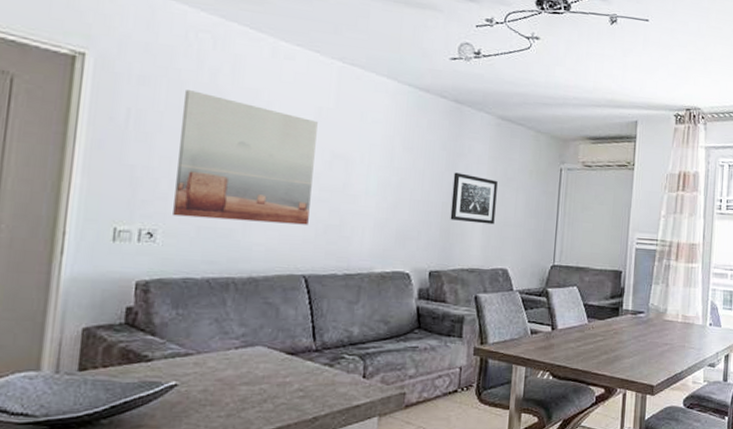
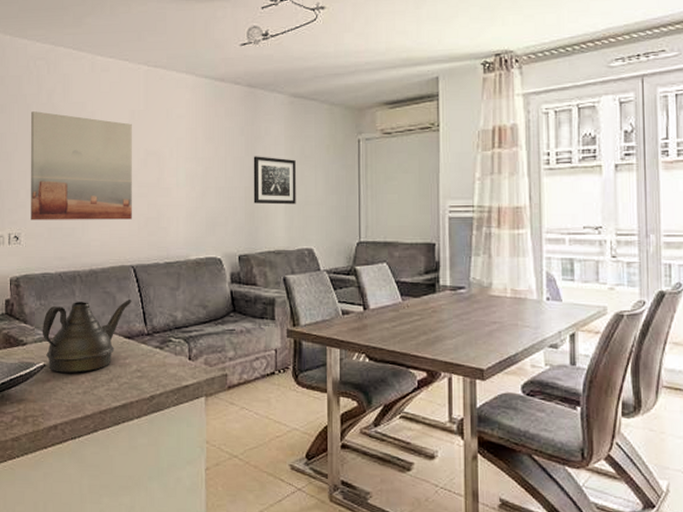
teapot: none [177,312,300,393] -> present [43,300,132,373]

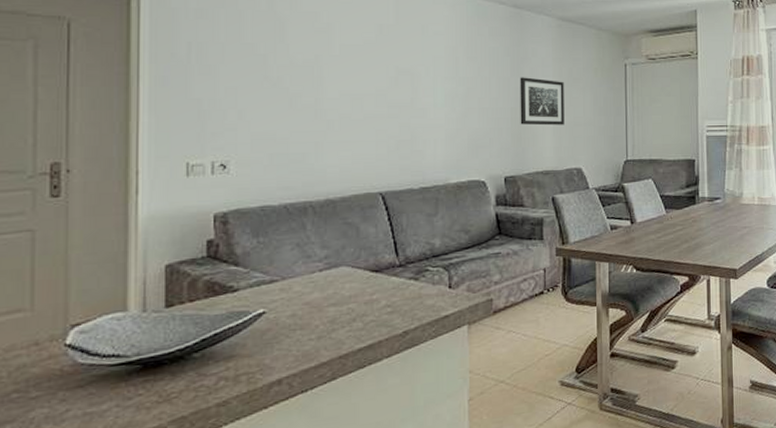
wall art: present [30,111,132,220] -> none [243,19,380,145]
teapot: present [43,300,132,373] -> none [261,230,380,319]

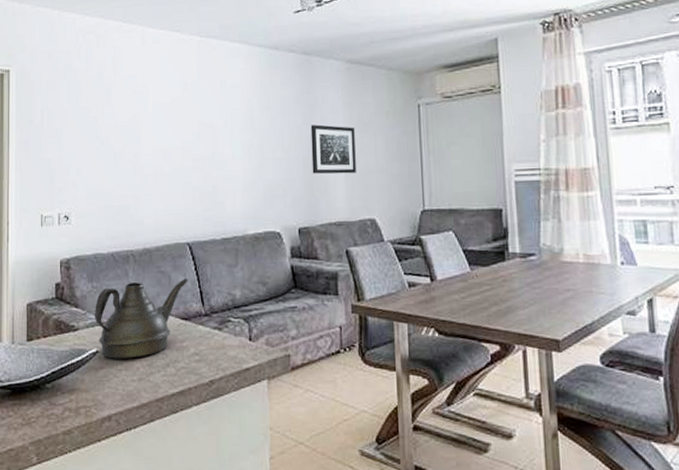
teapot: none [261,230,380,319] -> present [95,279,188,359]

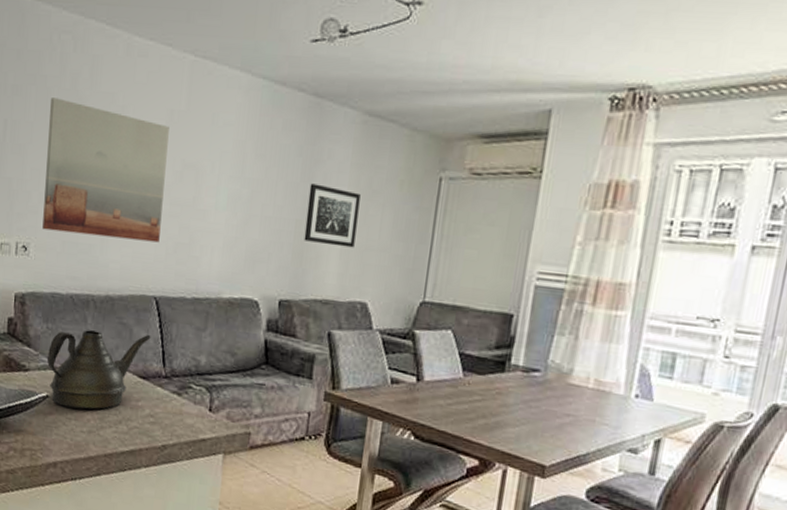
wall art: none [80,86,187,199] -> present [42,98,169,243]

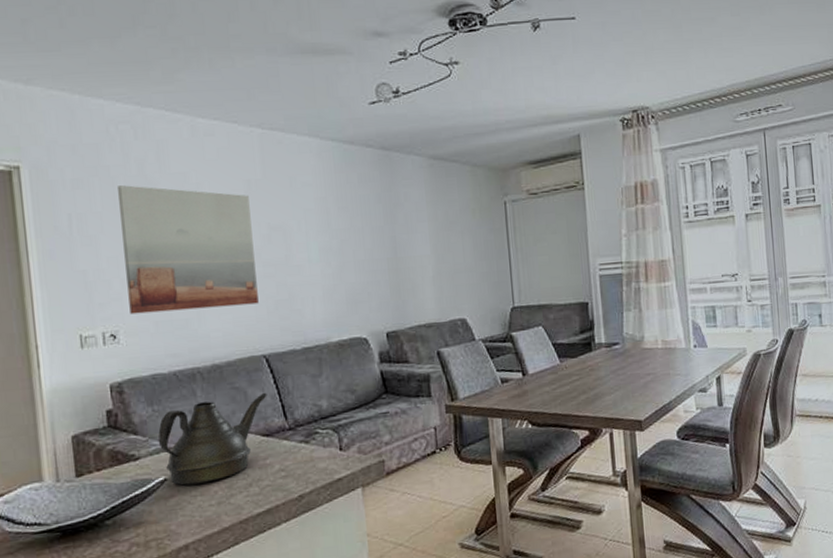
wall art: present [304,183,361,248] -> none [393,224,444,276]

